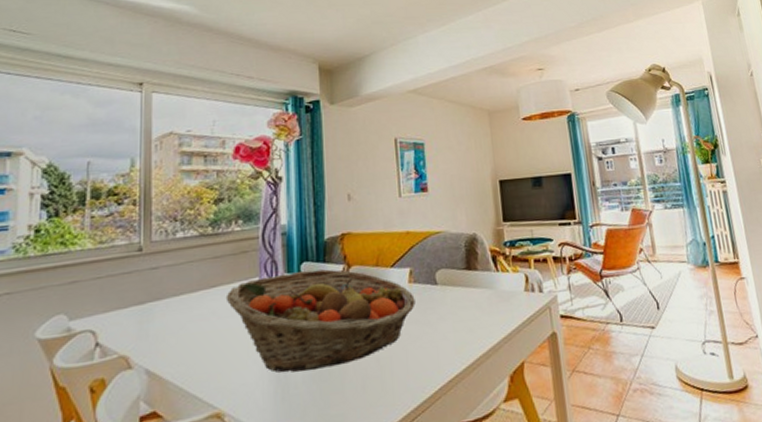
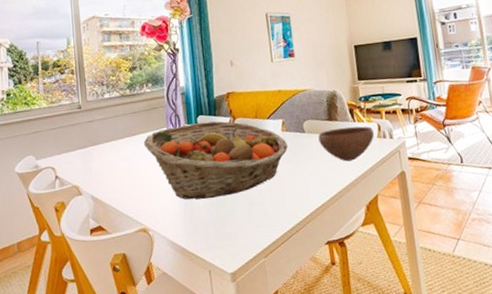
bowl: none [454,277,521,321] -> present [318,126,374,162]

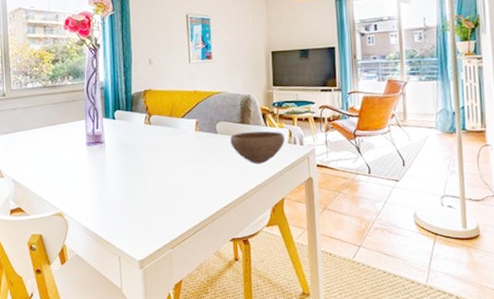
fruit basket: present [143,121,288,200] -> none [62,117,200,190]

